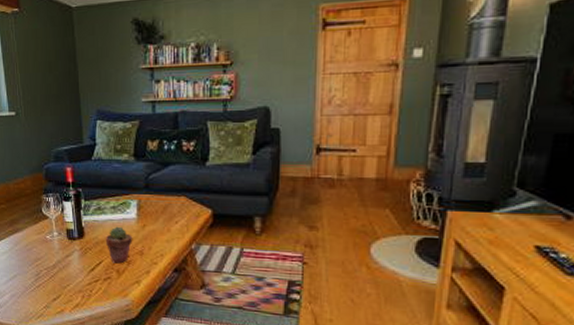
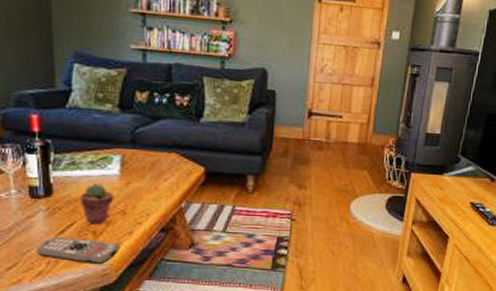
remote control: none [73,273,139,301] -> present [35,236,120,265]

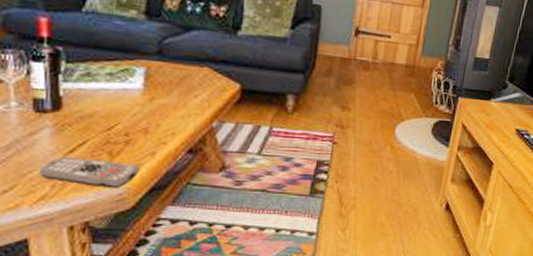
potted succulent: present [79,183,114,225] -> none [94,98,136,144]

